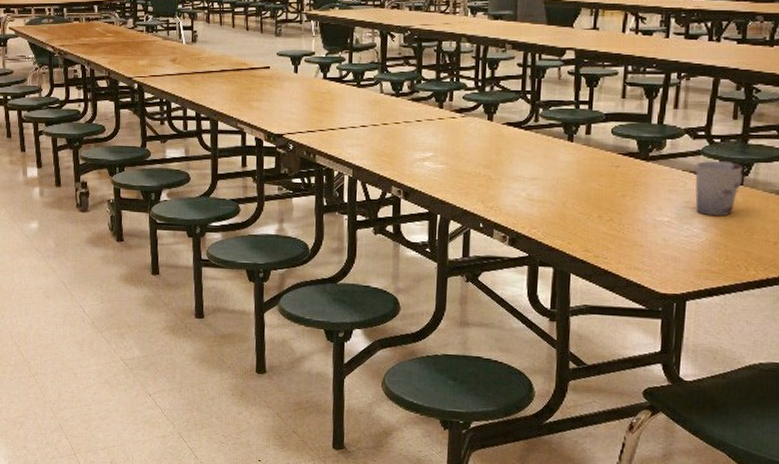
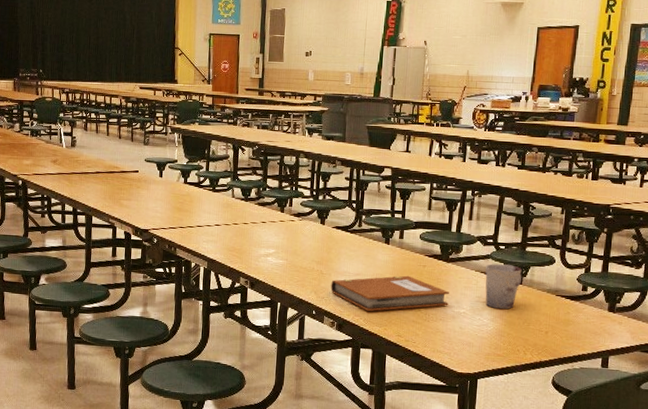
notebook: none [501,178,649,222] -> present [330,275,449,311]

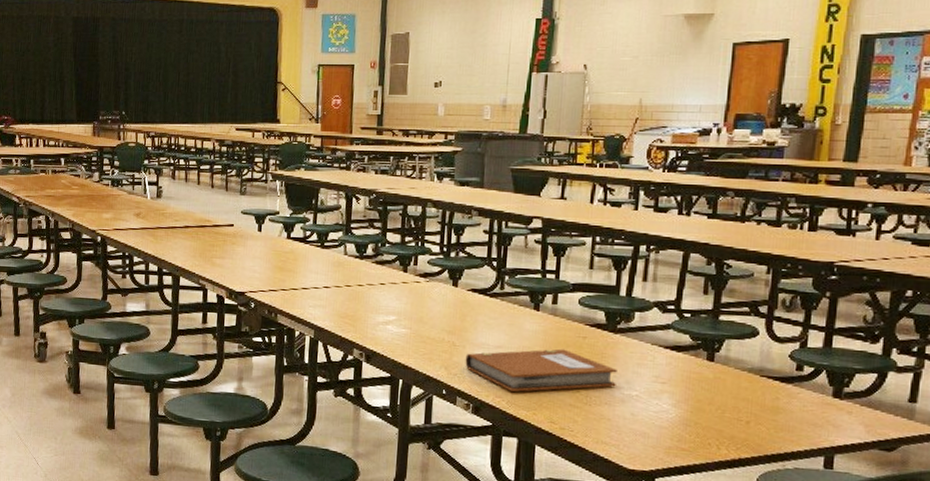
cup: present [485,264,522,309] -> none [664,335,714,392]

